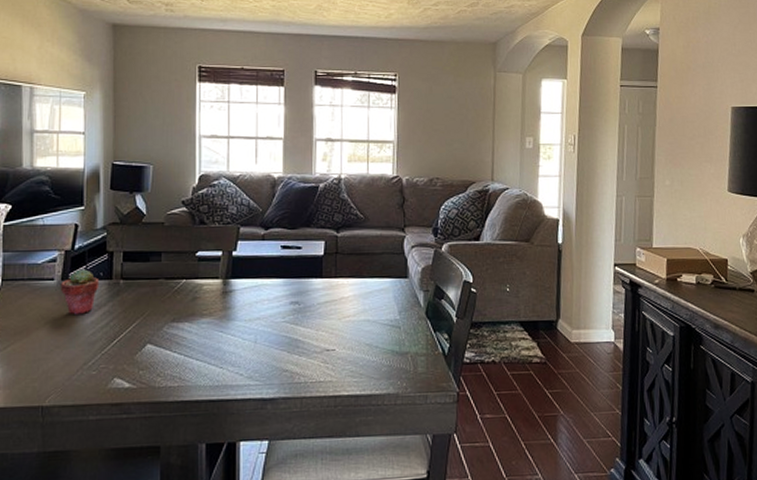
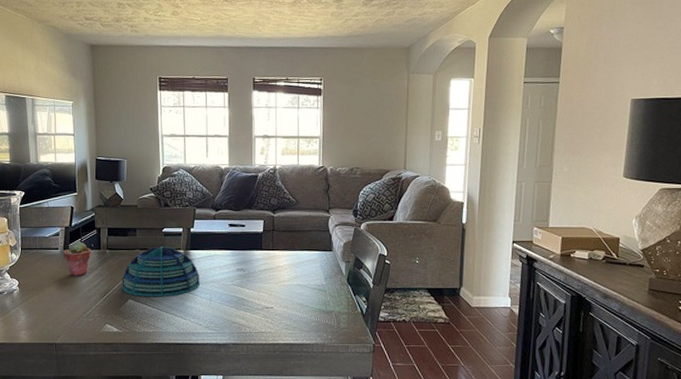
decorative bowl: none [138,274,243,341] -> present [122,246,201,297]

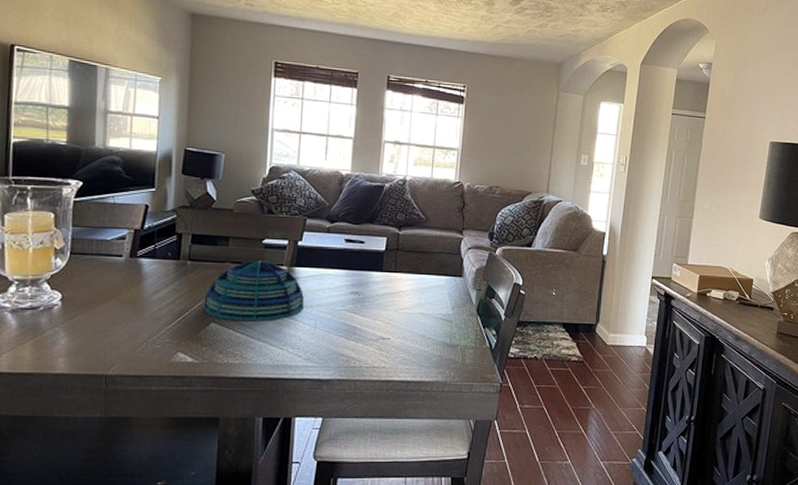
potted succulent: present [63,241,92,277] -> none [128,248,167,292]

